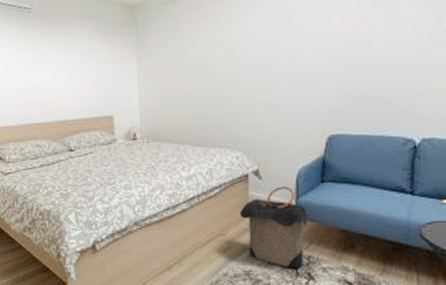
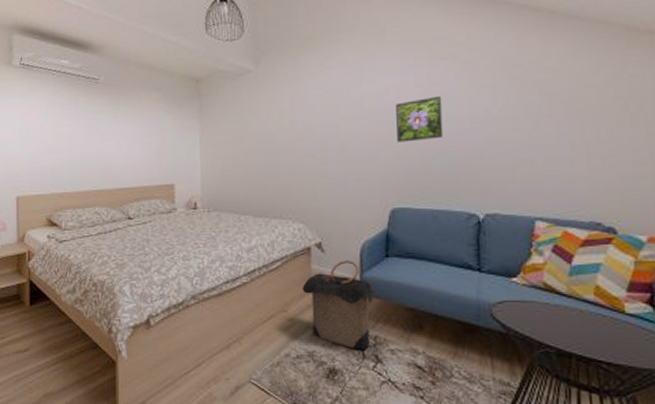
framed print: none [337,17,386,68] -> present [396,95,444,143]

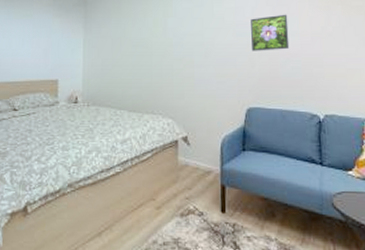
laundry hamper: present [302,261,376,350] -> none [169,153,234,237]

